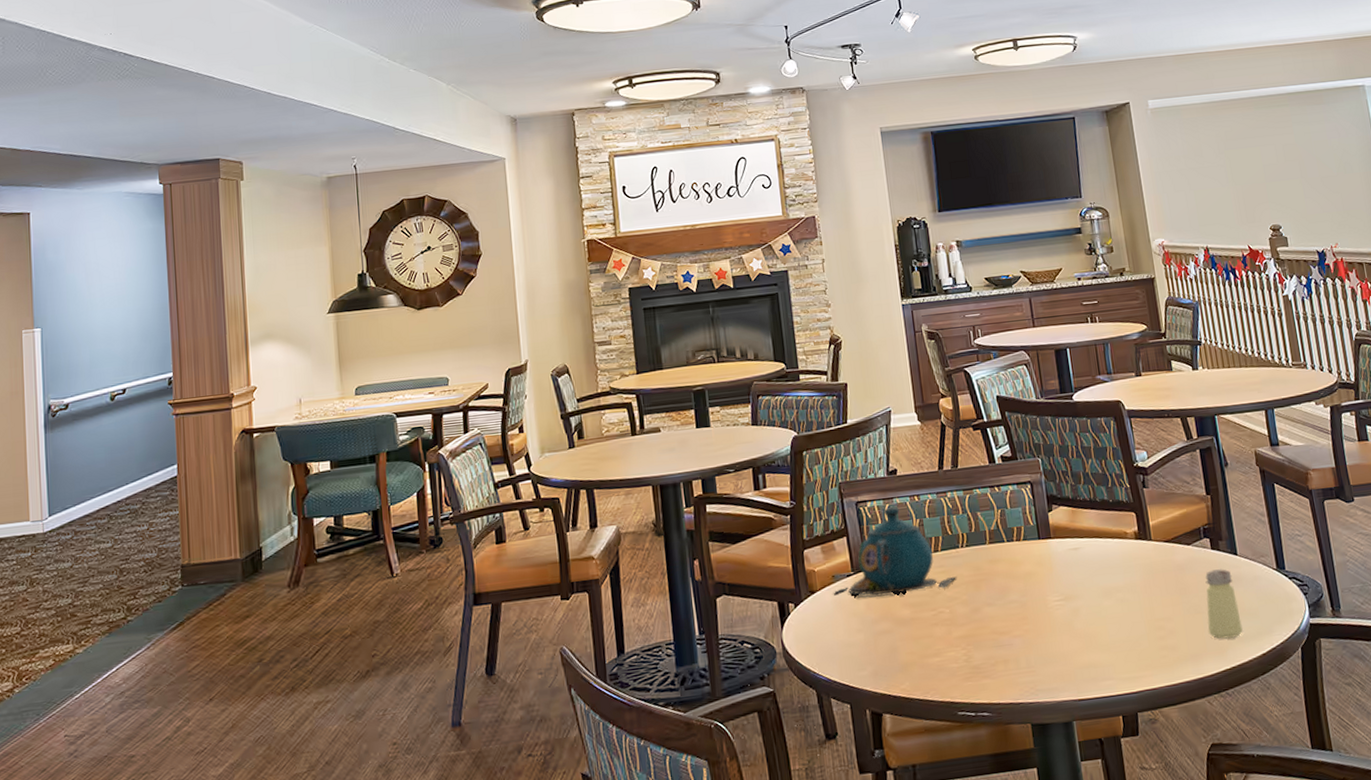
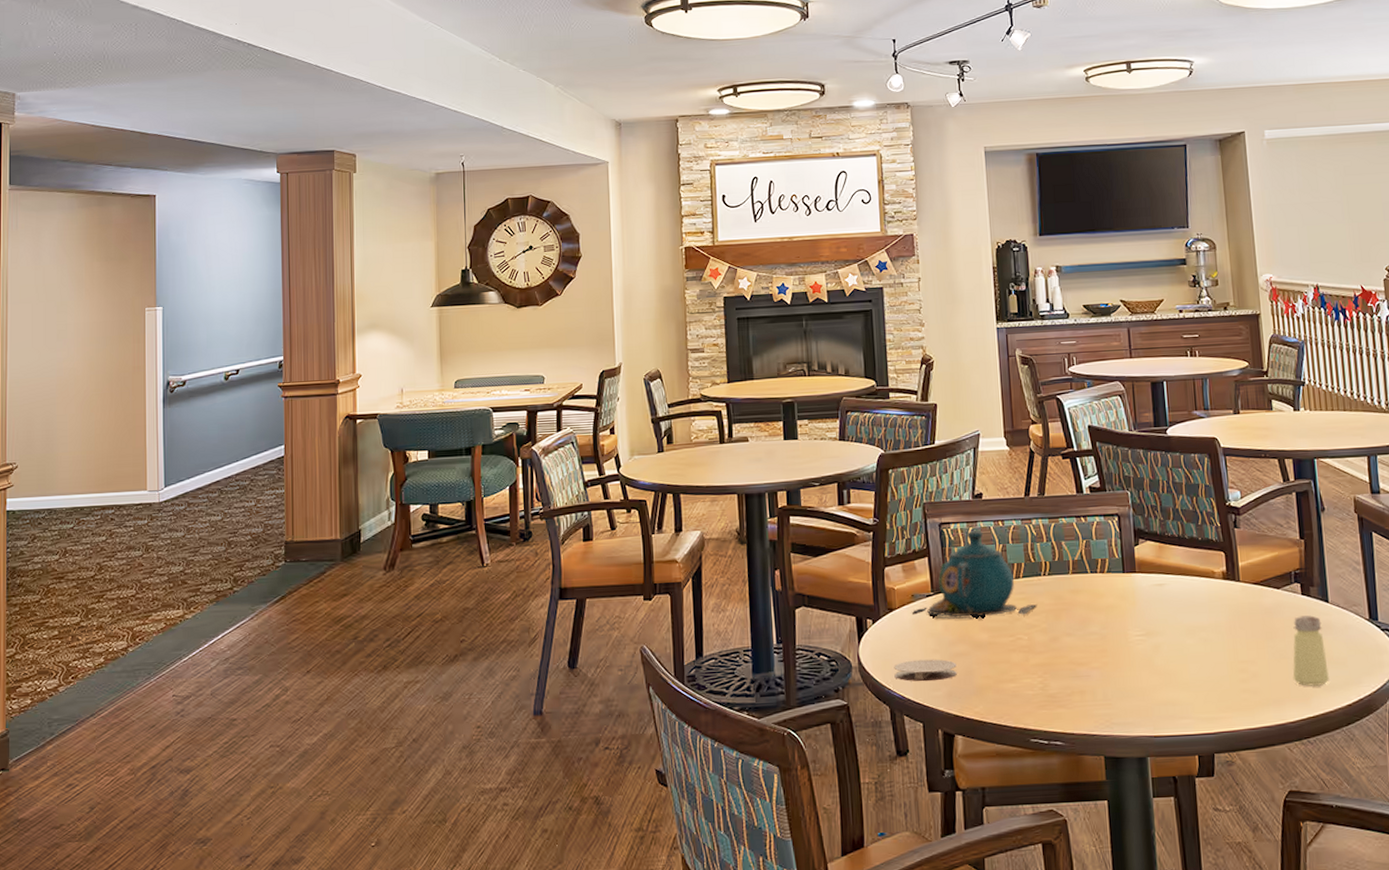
coaster: none [818,638,882,664] -> present [894,659,957,682]

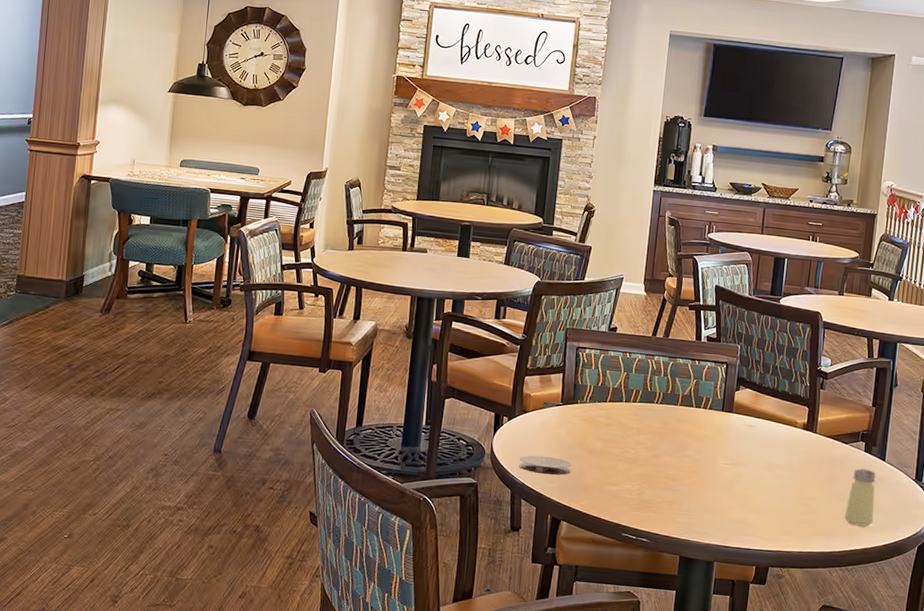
teapot: present [911,531,1036,620] -> none [541,357,646,433]

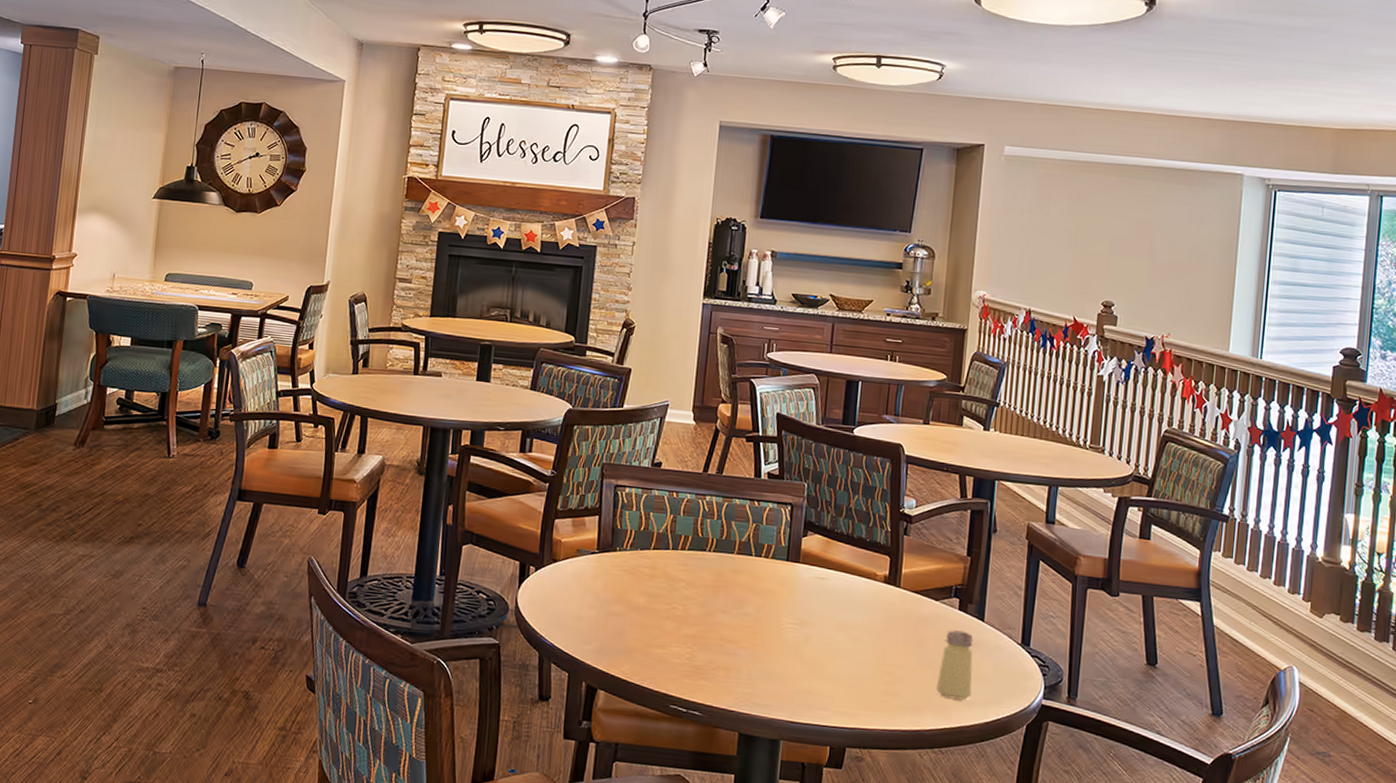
coaster: present [519,455,572,476] -> none [548,611,610,636]

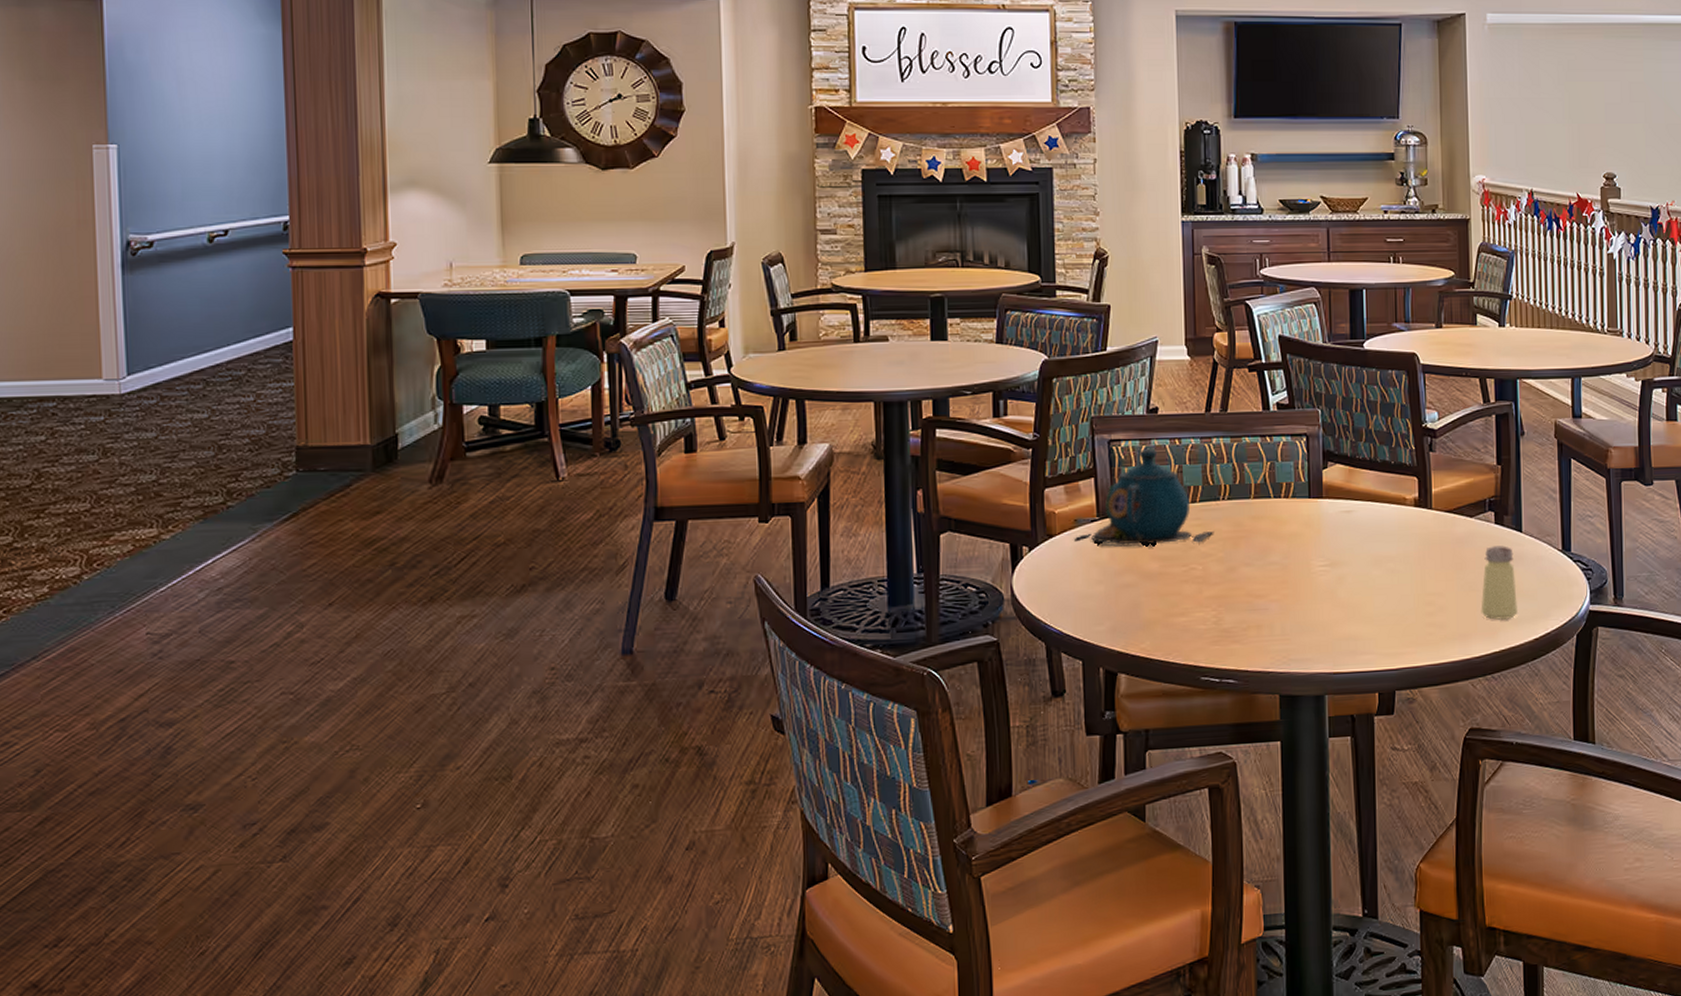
teapot: none [574,497,697,586] -> present [1073,449,1213,548]

